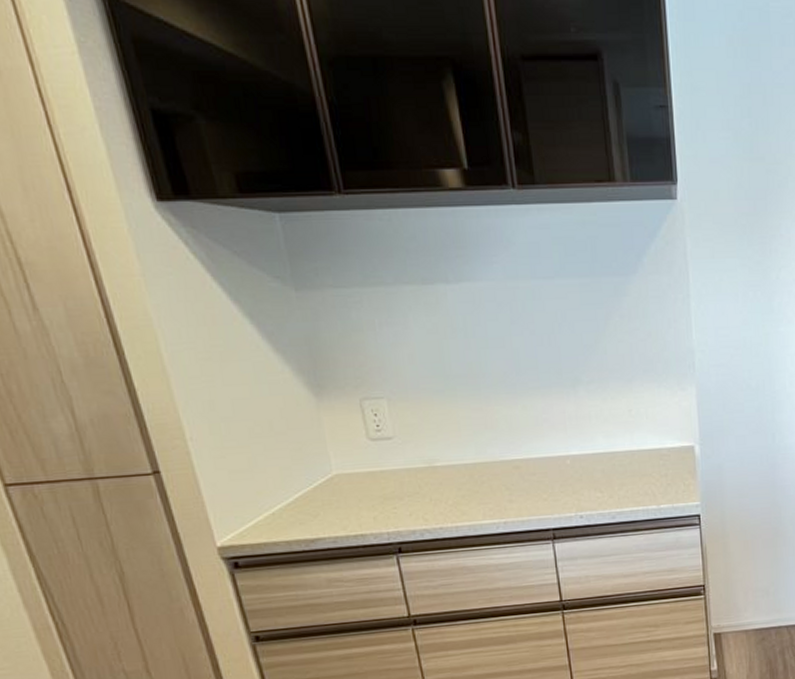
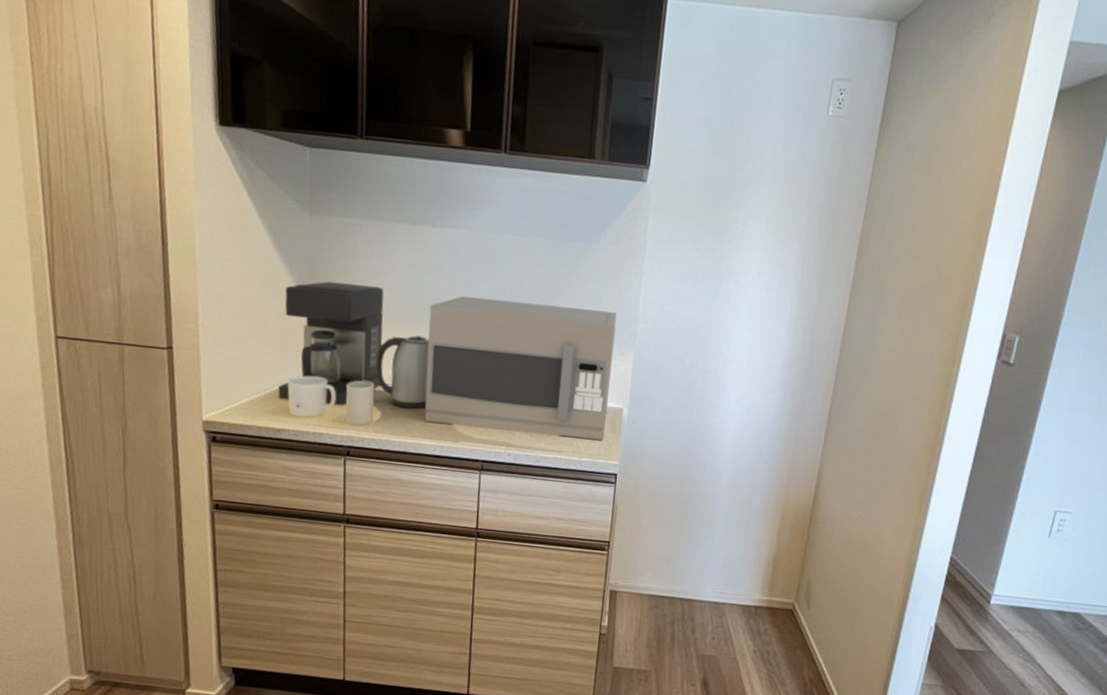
coffee maker: none [285,361,421,507] -> present [278,281,384,406]
mug: none [311,472,374,522] -> present [287,375,337,418]
cup: none [382,467,421,520] -> present [345,380,375,426]
kettle: none [409,407,480,490] -> present [375,335,430,409]
microwave: none [461,346,679,499] -> present [424,295,618,441]

